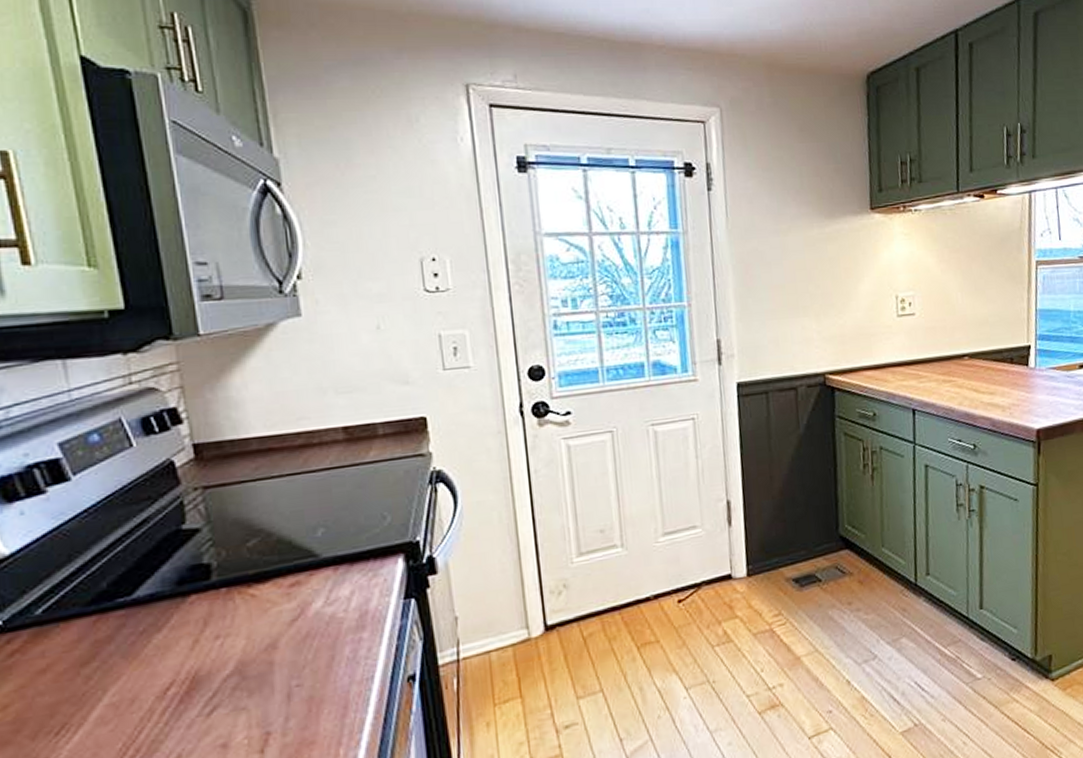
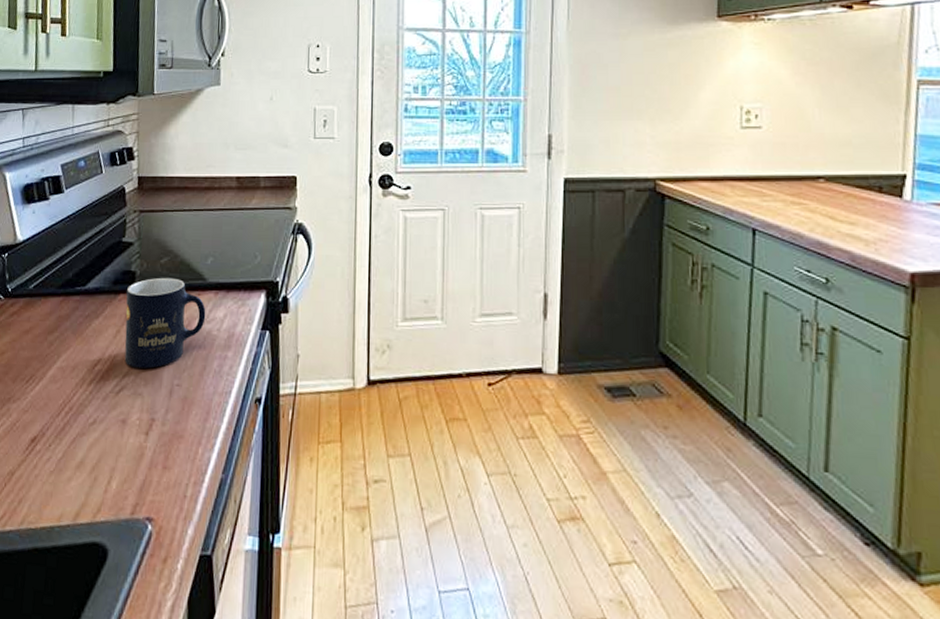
mug: none [199,561,325,680] -> present [124,277,206,369]

